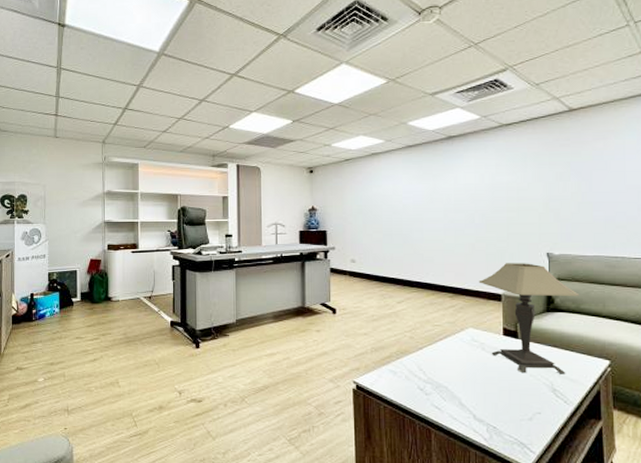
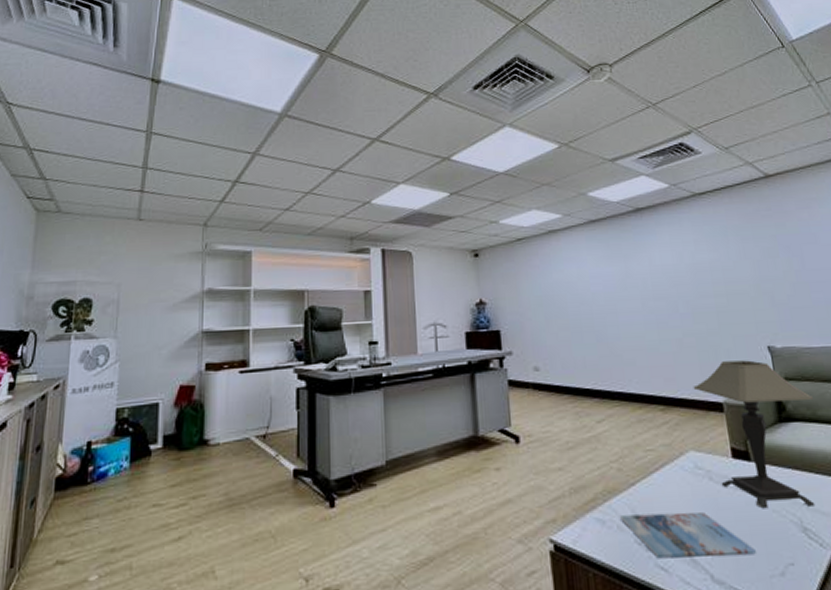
magazine: none [408,369,511,403] -> present [620,511,756,559]

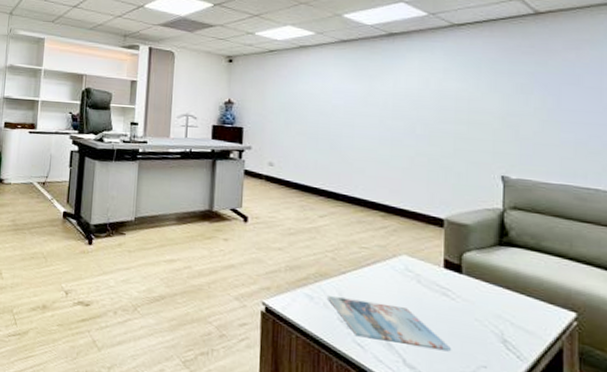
table lamp: present [693,360,816,509] -> none [416,183,540,324]

